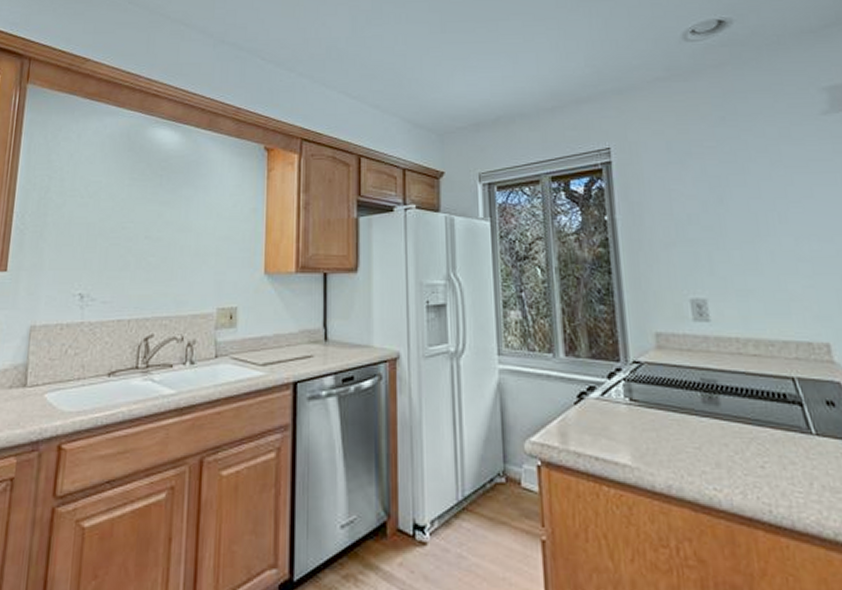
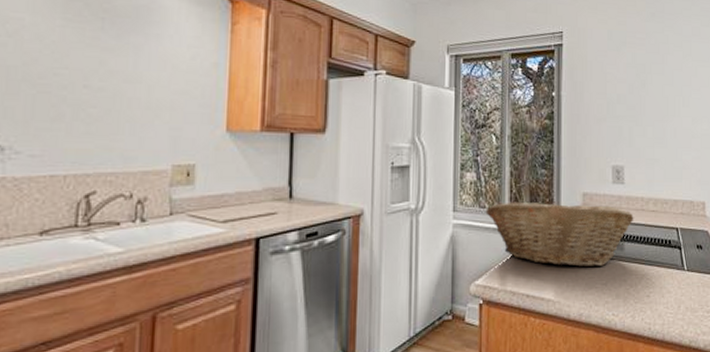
fruit basket: none [536,343,729,426] -> present [485,201,634,268]

